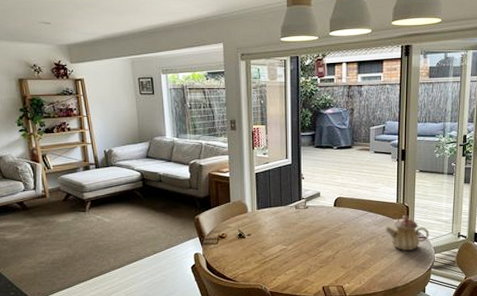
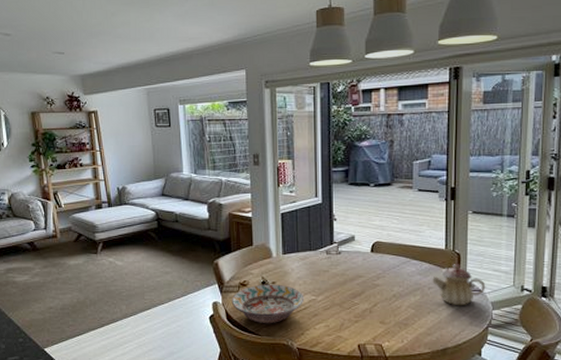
decorative bowl: none [211,236,276,272] -> present [231,284,305,324]

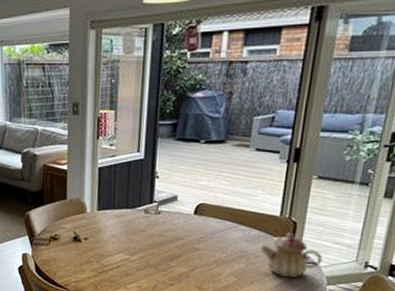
decorative bowl: present [231,284,305,324] -> none [41,239,117,280]

